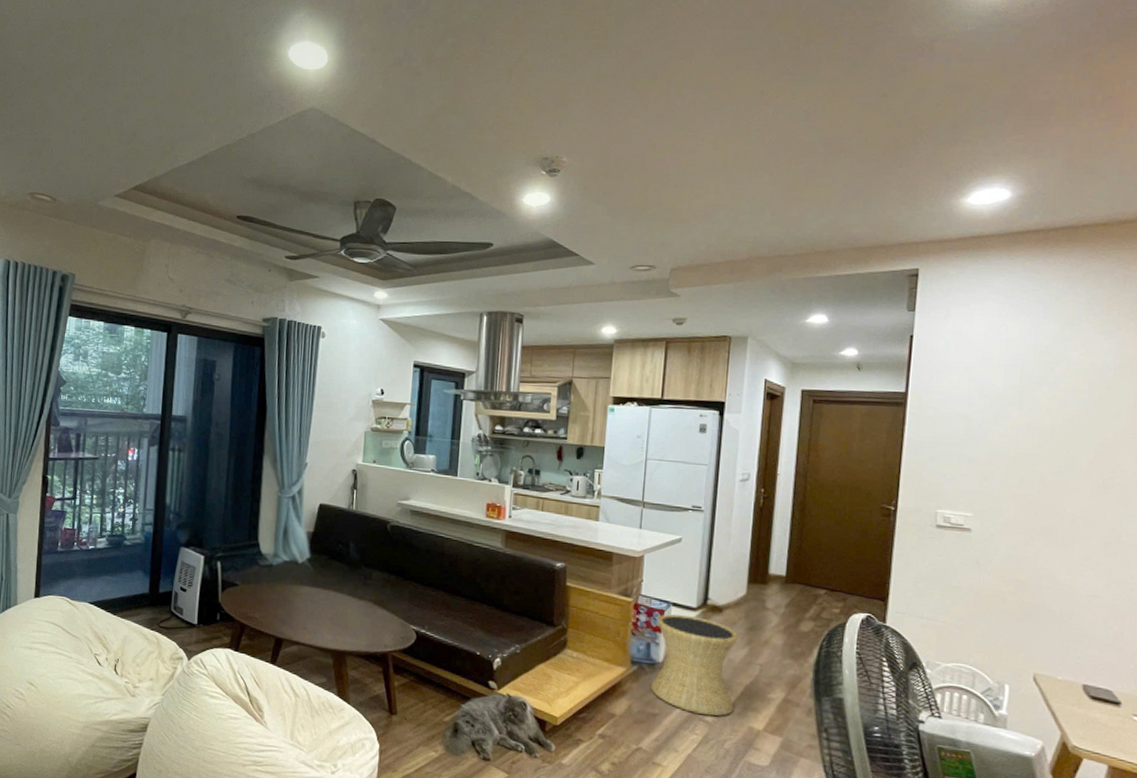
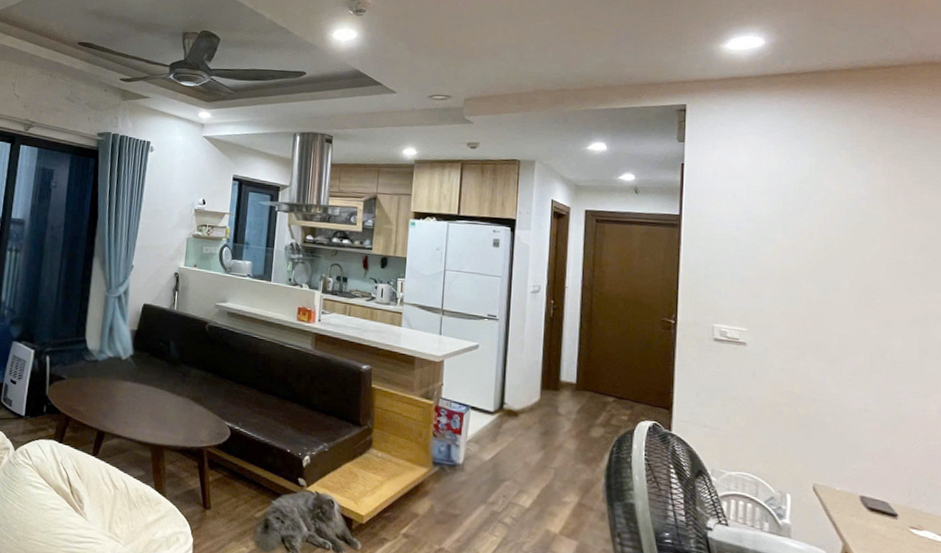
side table: present [650,614,739,716] -> none [451,417,534,519]

